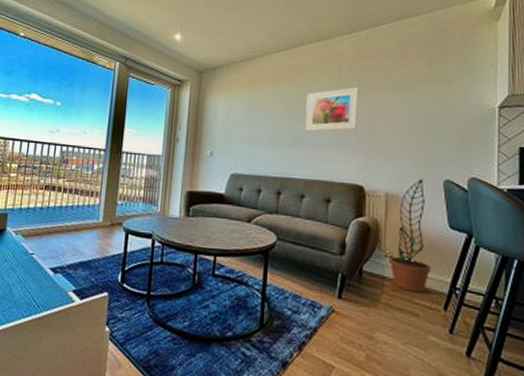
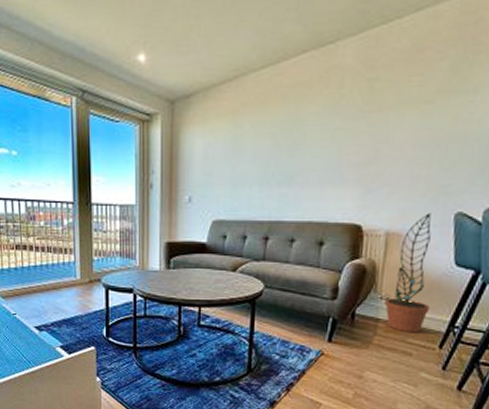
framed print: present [305,87,359,132] -> none [297,106,363,165]

